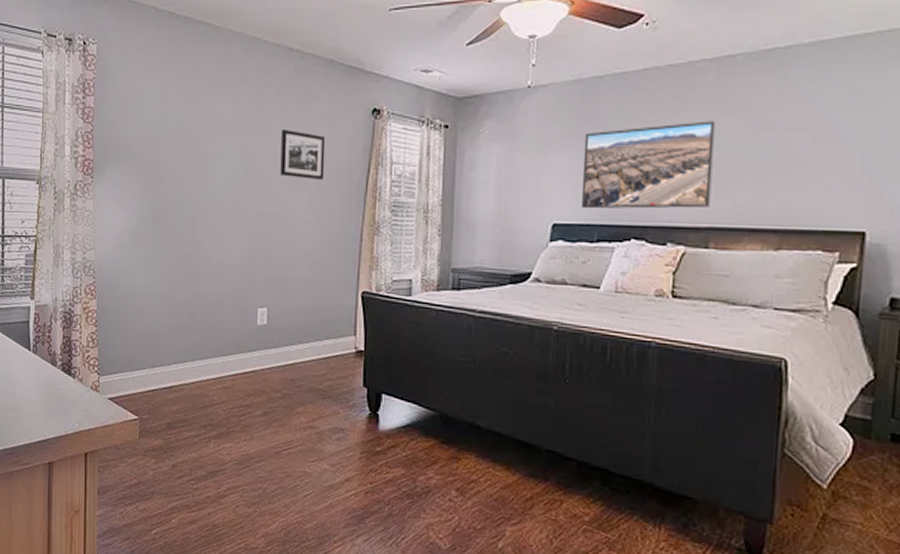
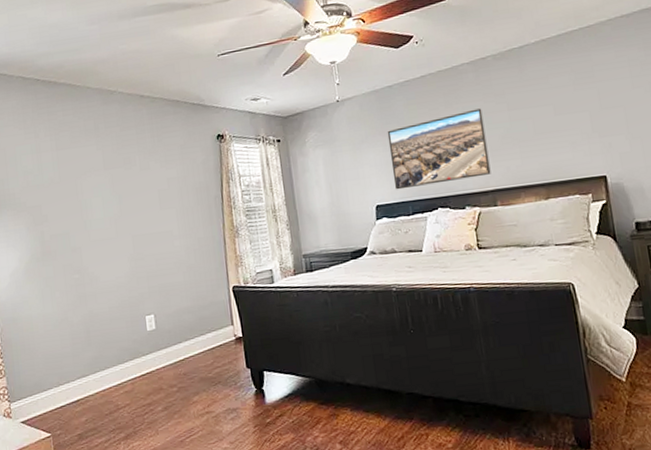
picture frame: present [280,128,326,181] -> none [144,161,186,201]

